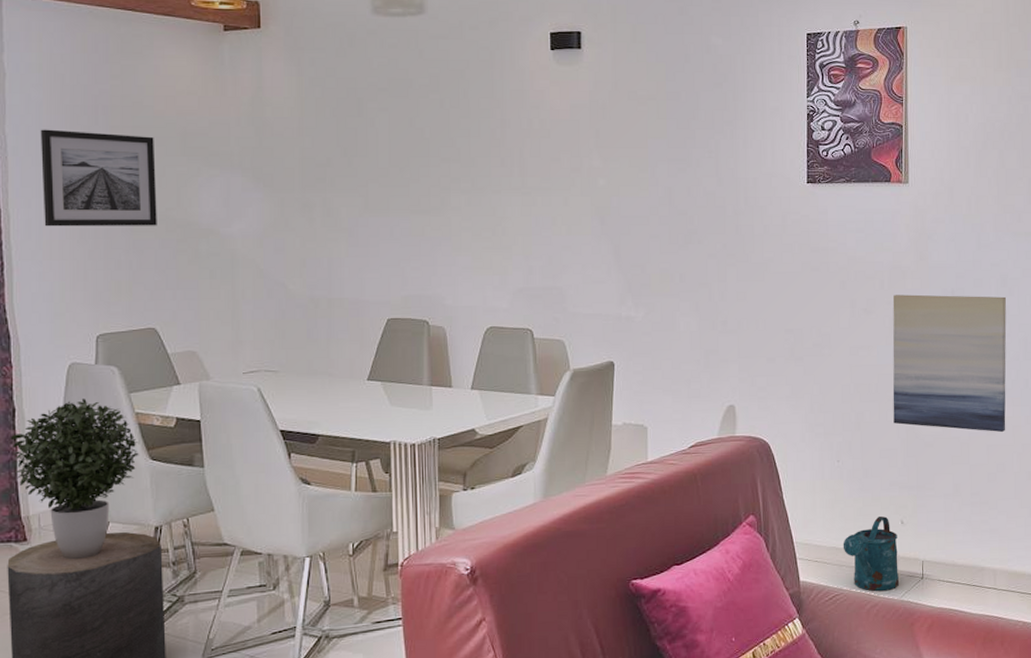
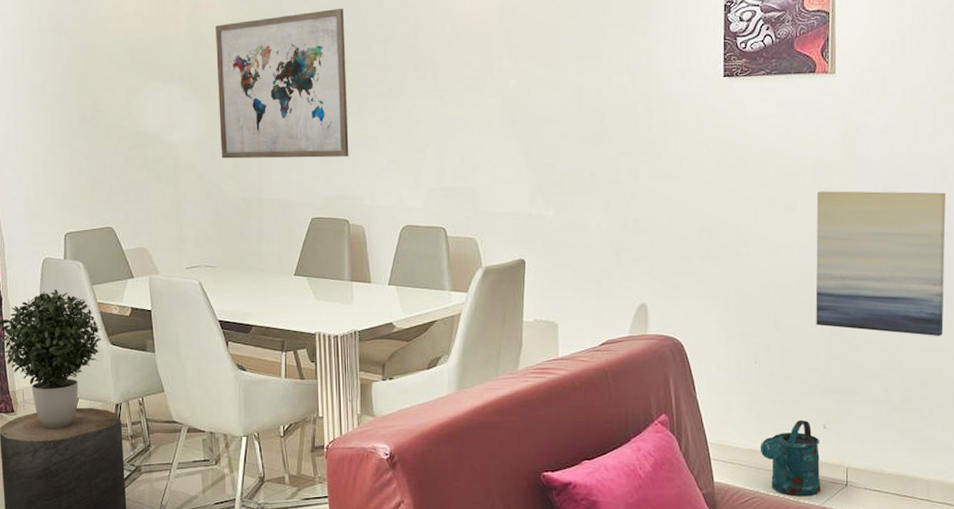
wall art: present [40,129,157,227] -> none [15,51,112,138]
wall art: none [282,98,430,255] -> present [216,8,349,159]

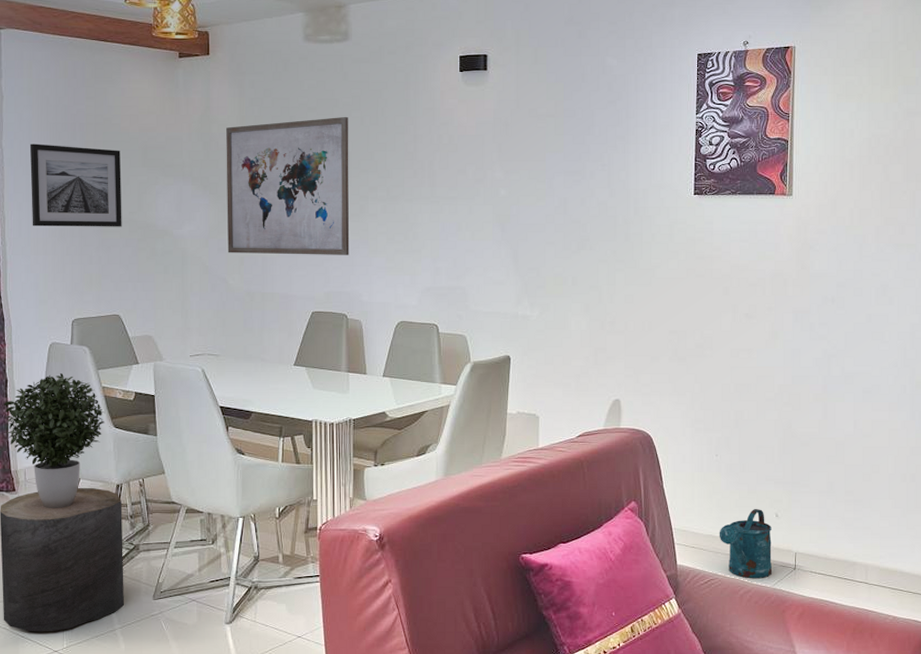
wall art: none [15,51,112,138] -> present [29,143,122,227]
wall art: present [815,191,947,337] -> none [771,301,887,435]

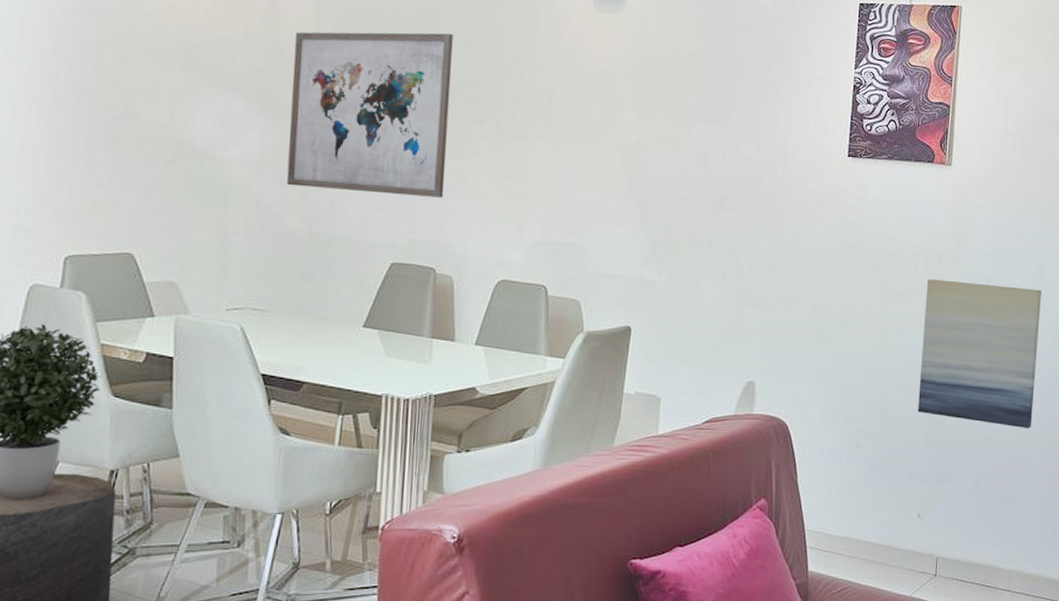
wall art: present [29,143,122,227] -> none [17,28,151,144]
watering can: present [719,509,772,578] -> none [855,508,913,586]
wall art: none [771,301,887,435] -> present [918,279,1042,429]

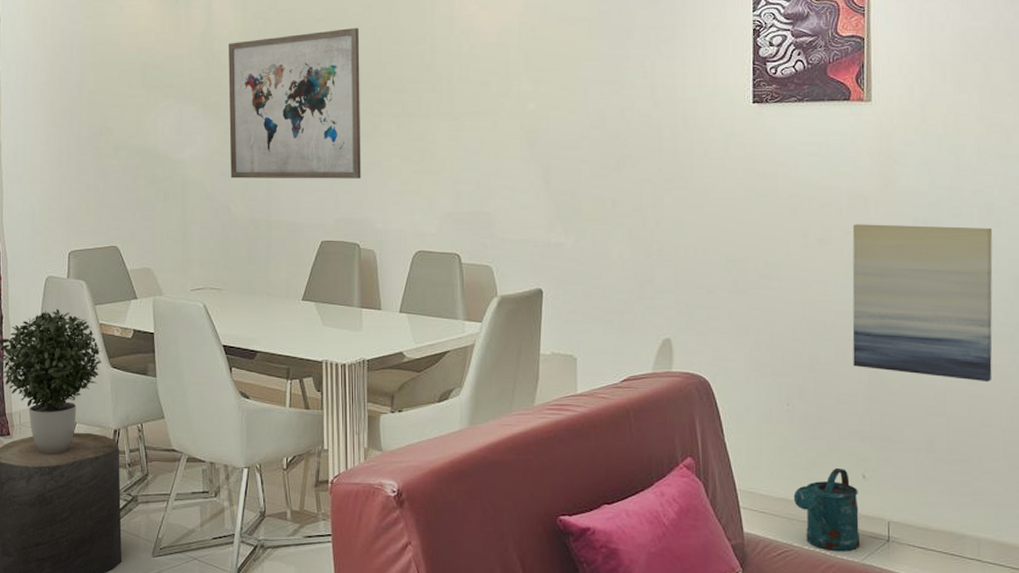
watering can: none [855,508,913,586] -> present [793,468,860,551]

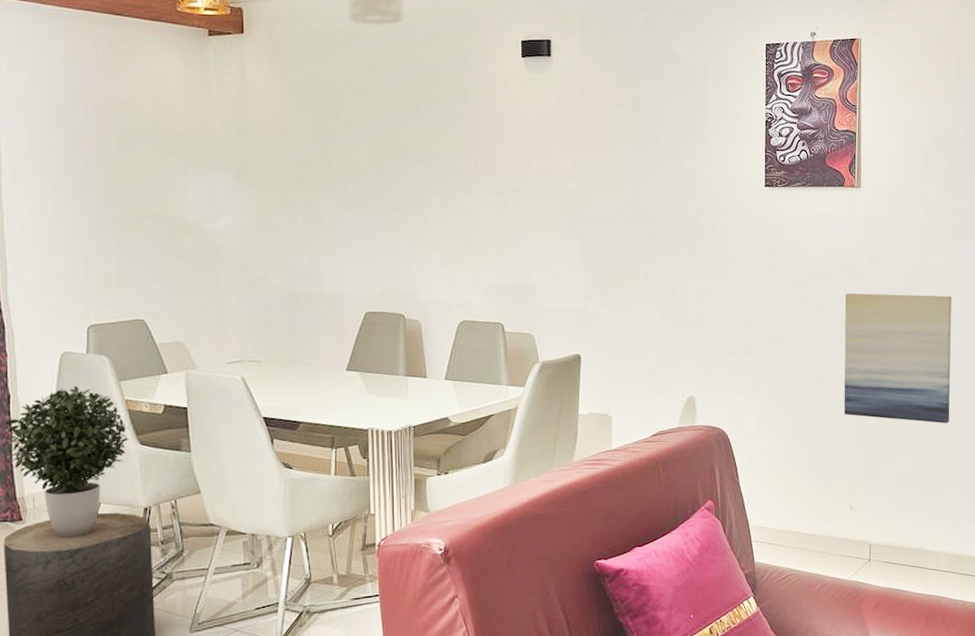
wall art: present [228,27,361,179] -> none [265,102,406,251]
watering can: present [793,468,860,551] -> none [795,502,847,572]

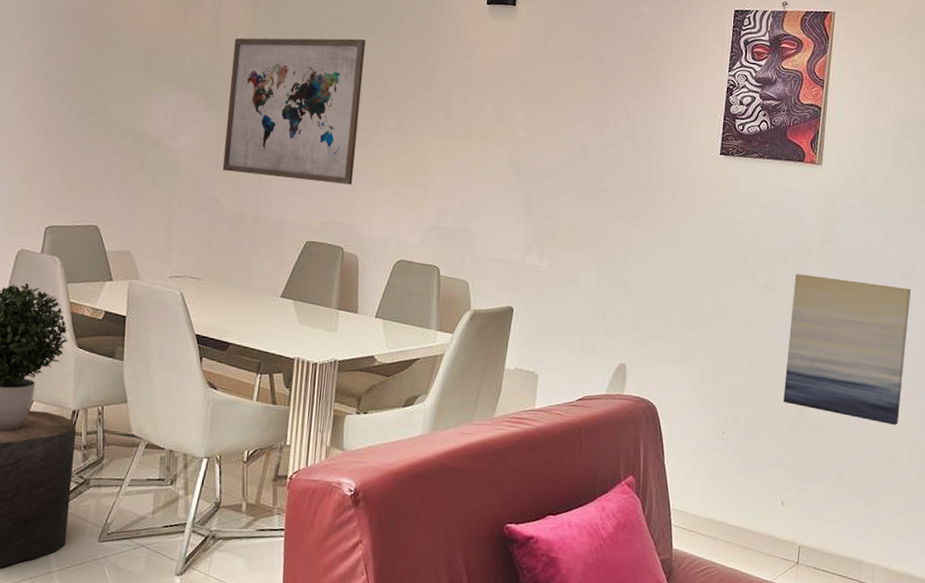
wall art: none [265,102,406,251] -> present [222,38,366,185]

